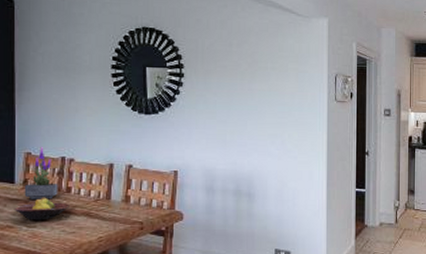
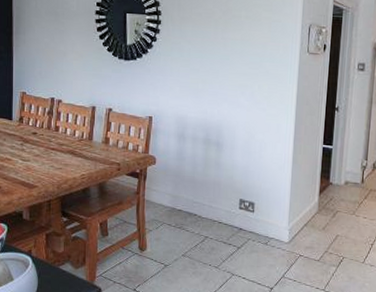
fruit bowl: present [14,197,70,220] -> none [11,134,57,156]
potted plant: present [24,147,58,200] -> none [20,88,48,137]

